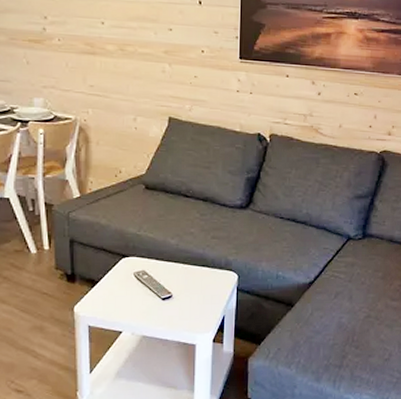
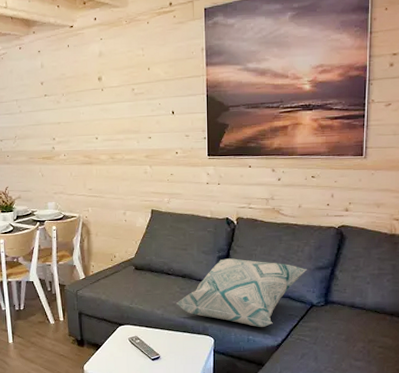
decorative pillow: none [195,181,345,262] -> present [176,258,307,327]

